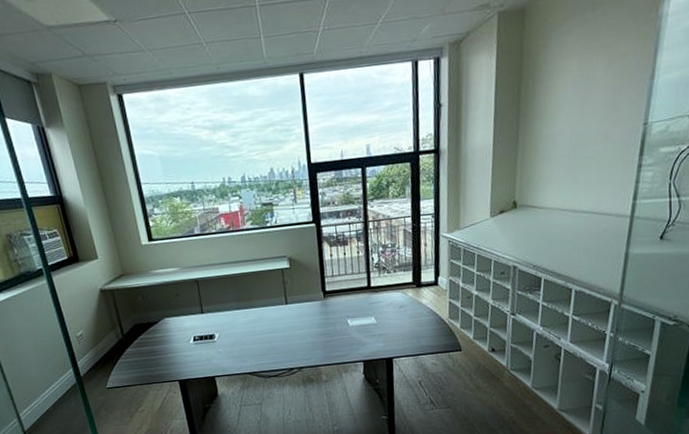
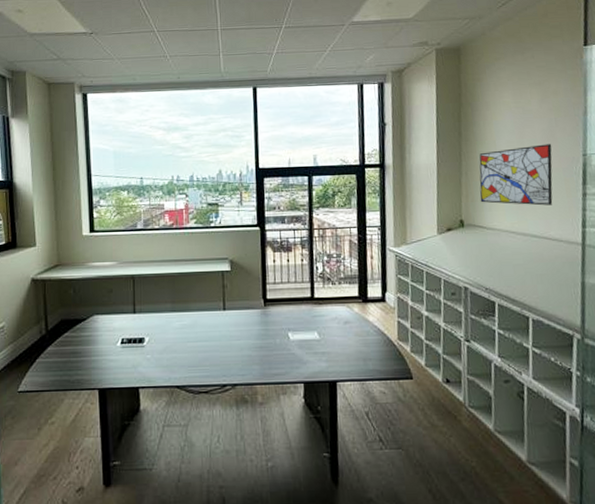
wall art: none [534,114,613,183] -> present [479,144,553,206]

